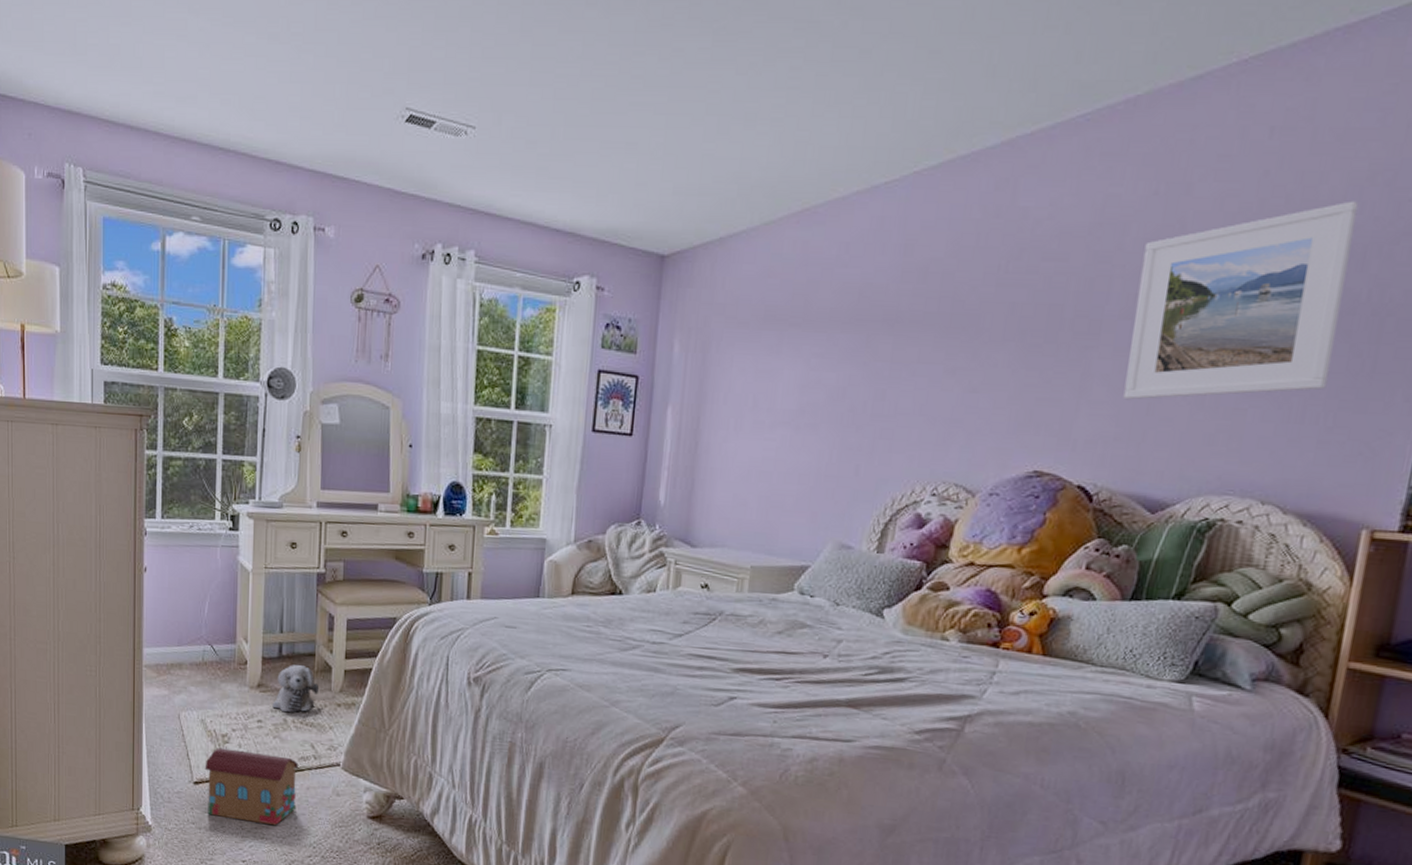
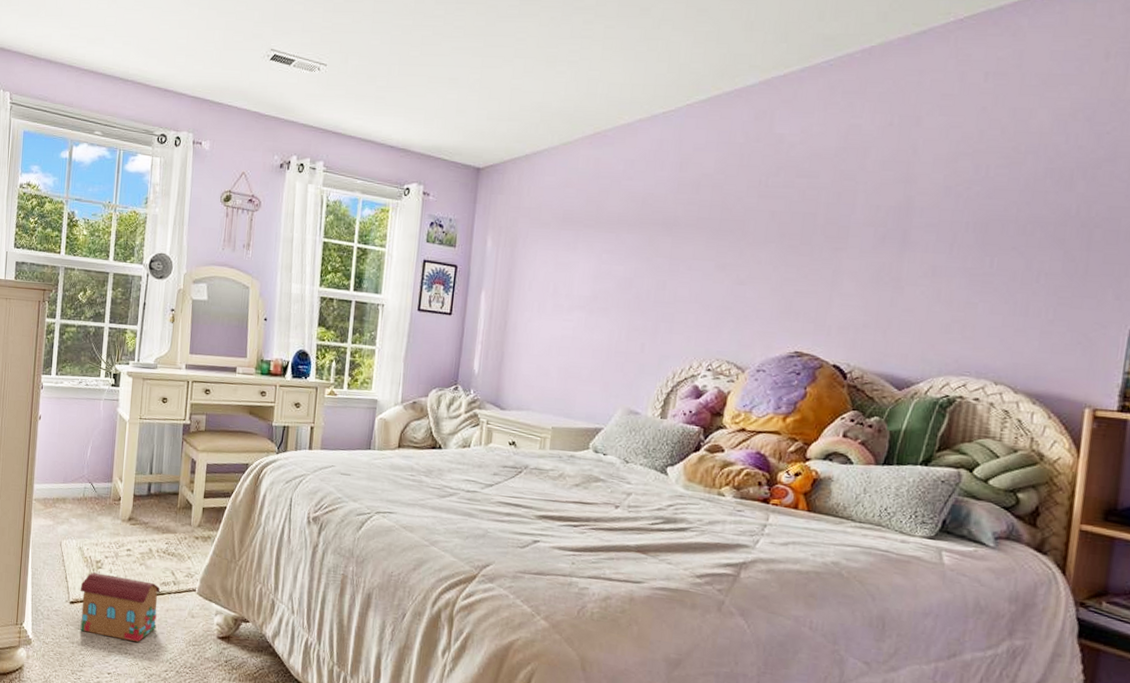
plush toy: present [272,665,320,713] -> none [140,502,181,543]
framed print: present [1123,200,1359,400] -> none [870,132,1064,294]

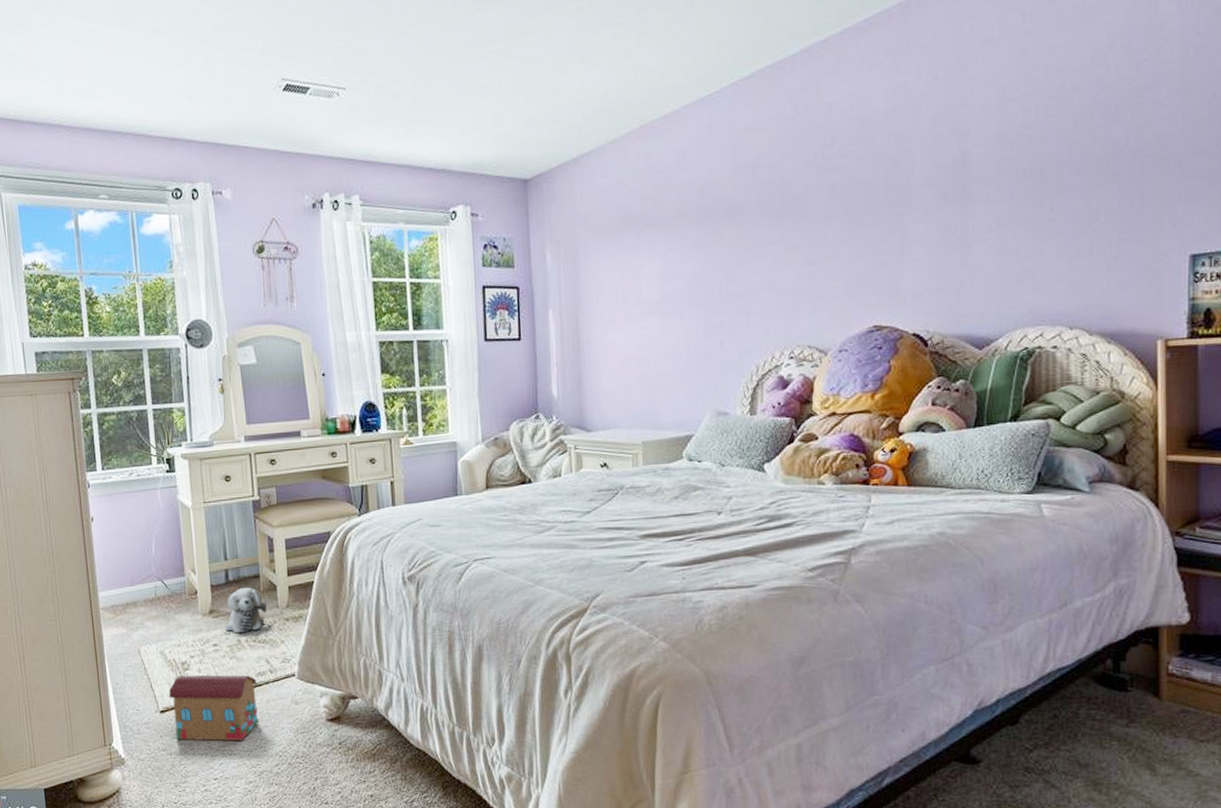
plush toy: none [140,502,181,543] -> present [225,588,268,633]

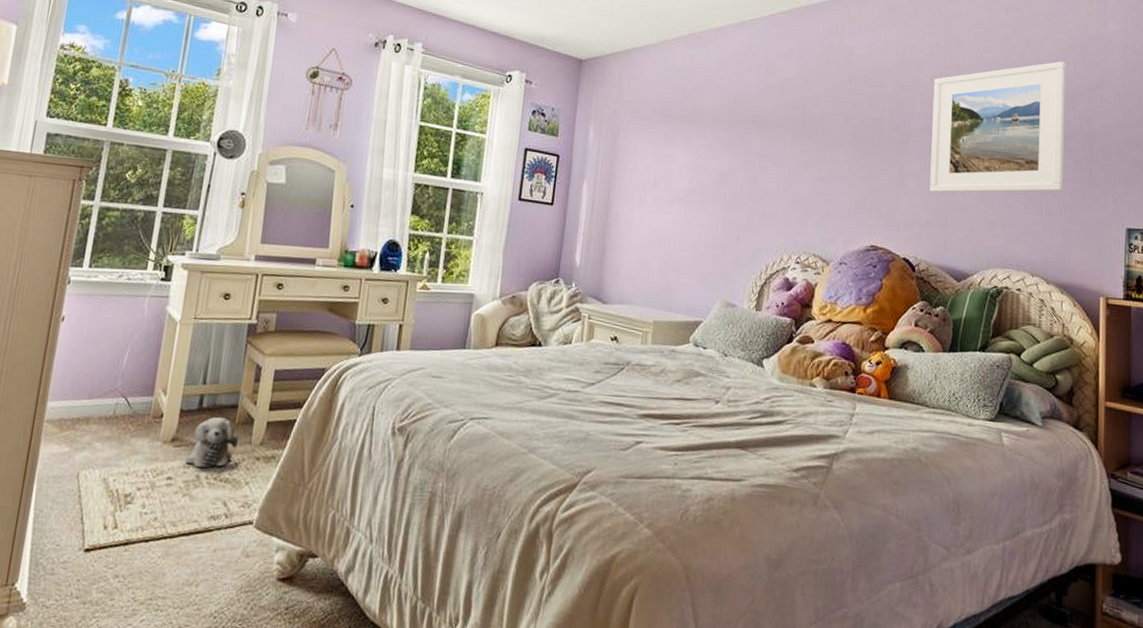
toy house: present [168,675,260,741] -> none [96,509,207,594]
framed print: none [935,65,1106,255] -> present [929,61,1066,193]

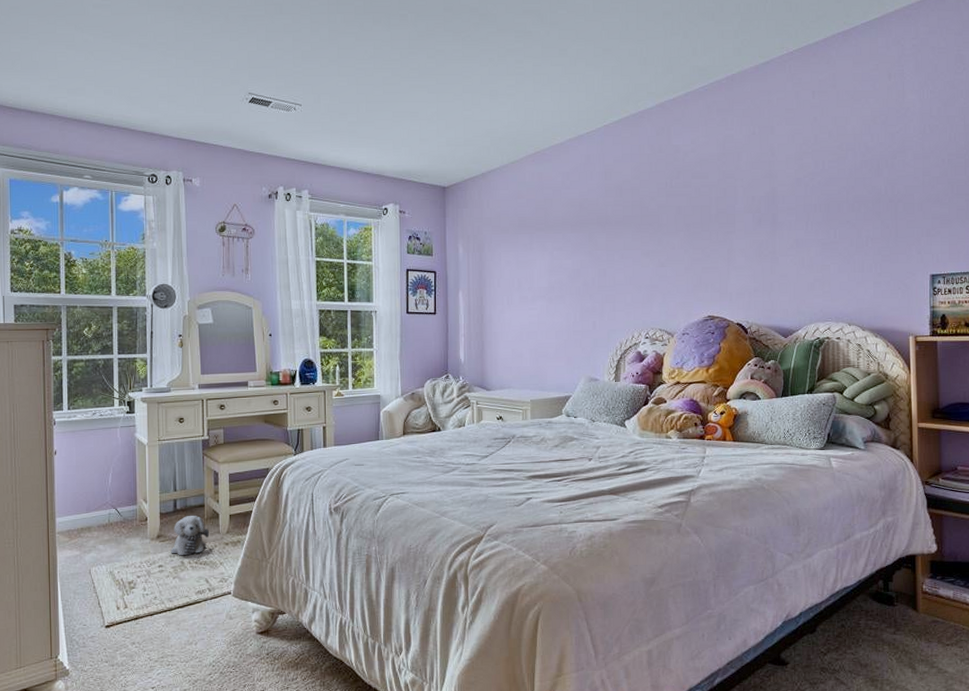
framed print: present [929,61,1066,193] -> none [753,134,873,265]

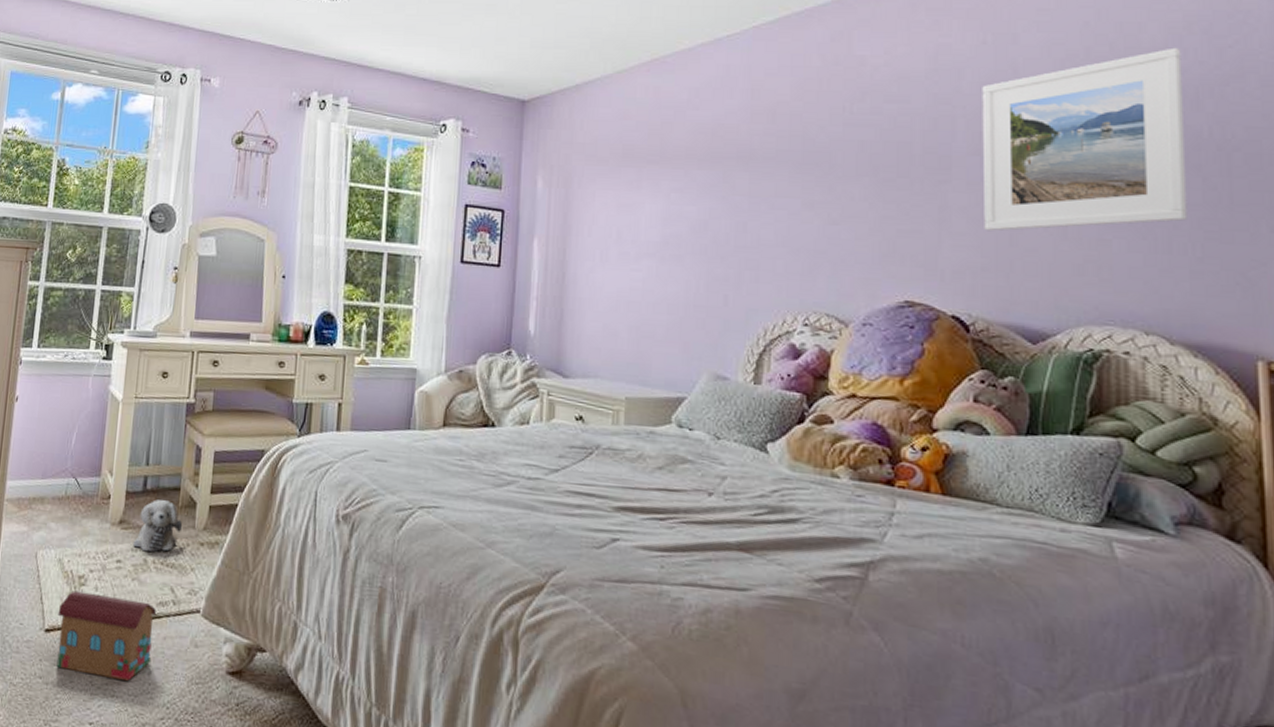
toy house: none [114,593,196,653] -> present [56,590,156,681]
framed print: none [753,134,873,265] -> present [982,47,1188,232]

